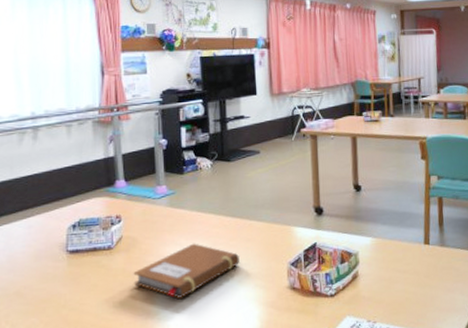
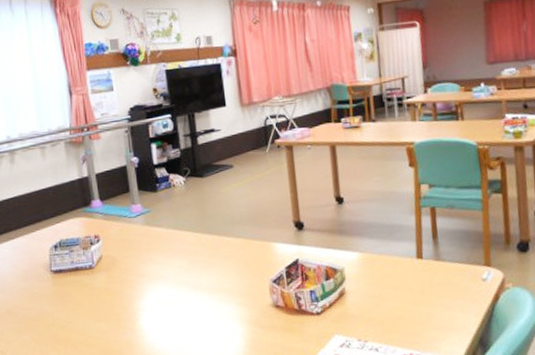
notebook: present [133,243,239,299] -> none [115,261,220,317]

